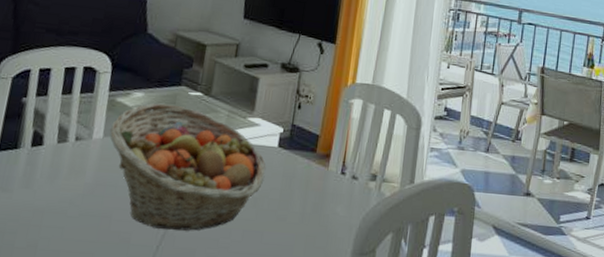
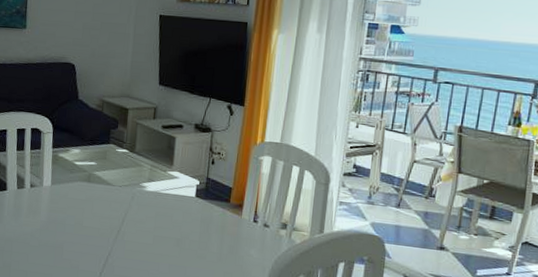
fruit basket: present [109,103,266,231] -> none [55,158,186,263]

